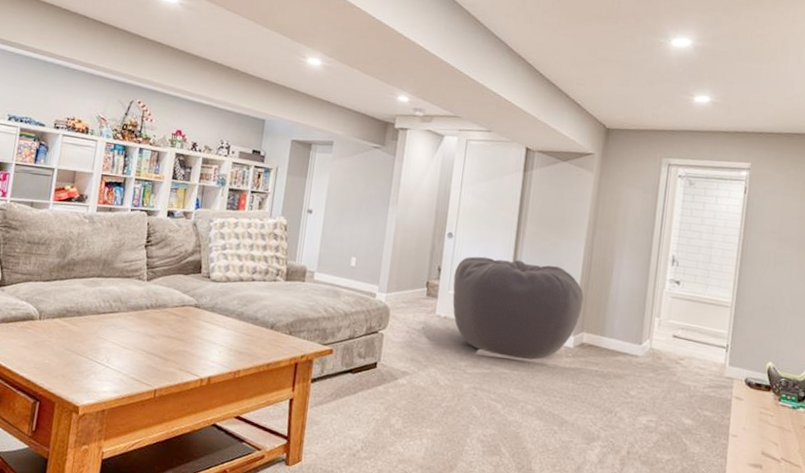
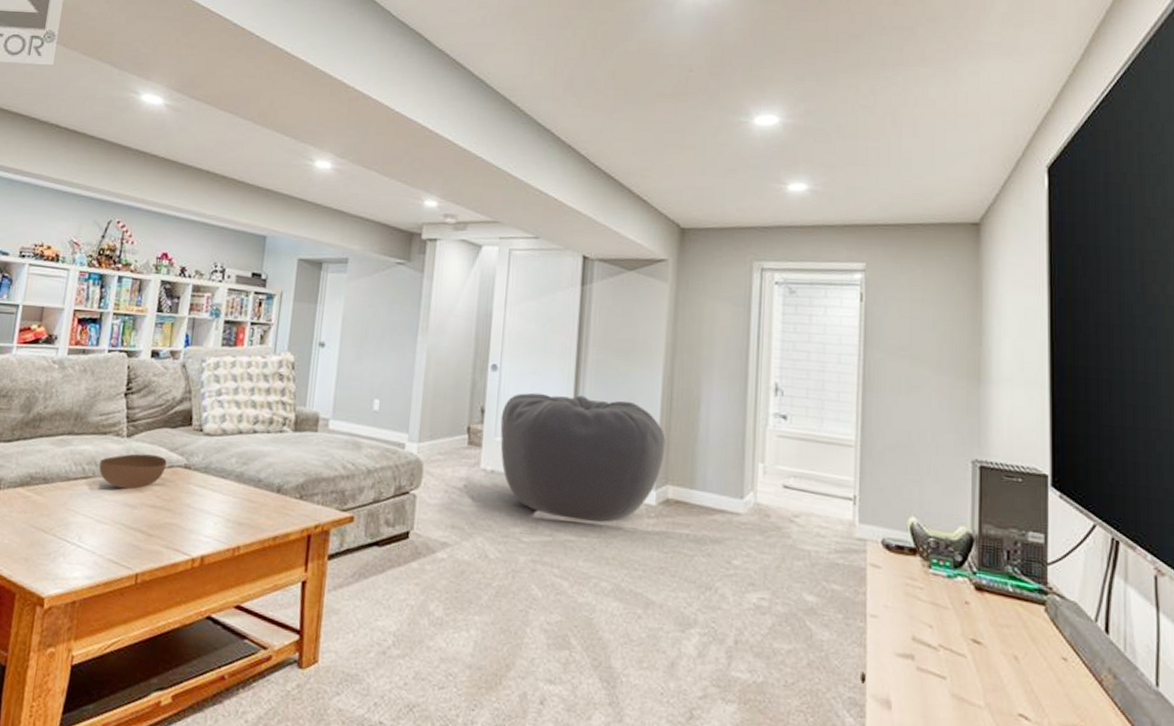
bowl: none [124,294,180,323] -> present [99,453,167,490]

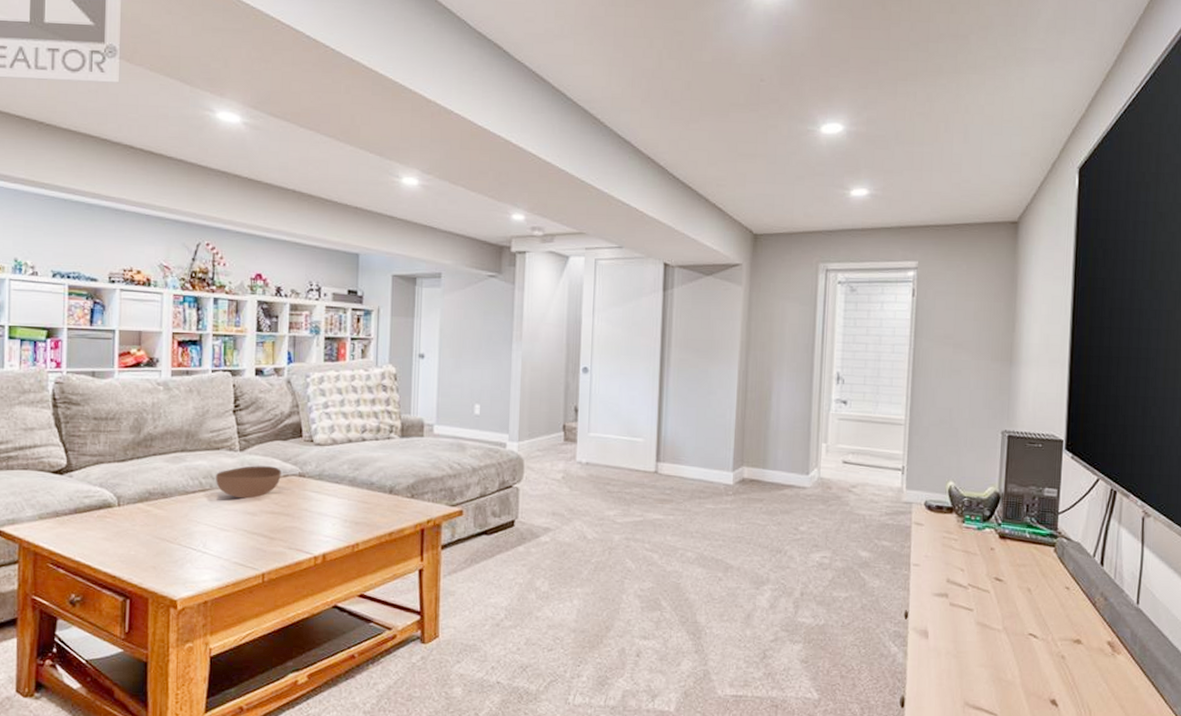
bean bag chair: present [500,392,666,522] -> none [593,391,741,501]

